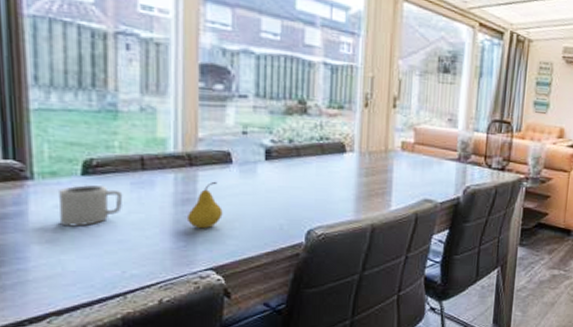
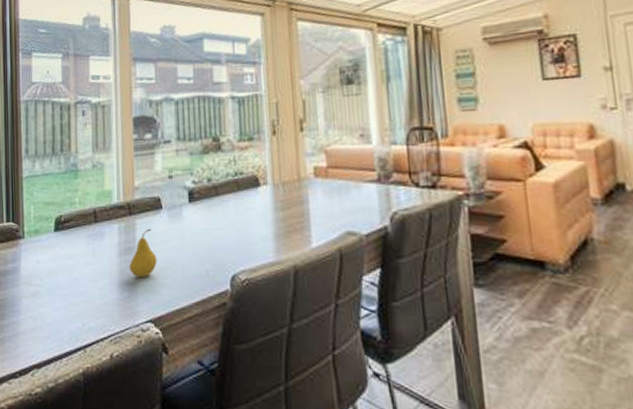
cup: present [58,185,123,227] -> none [39,240,82,280]

